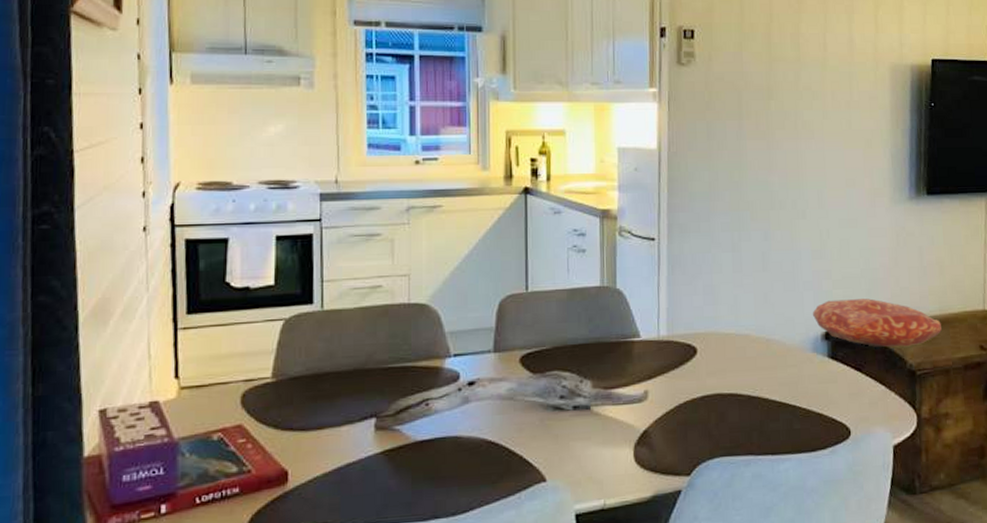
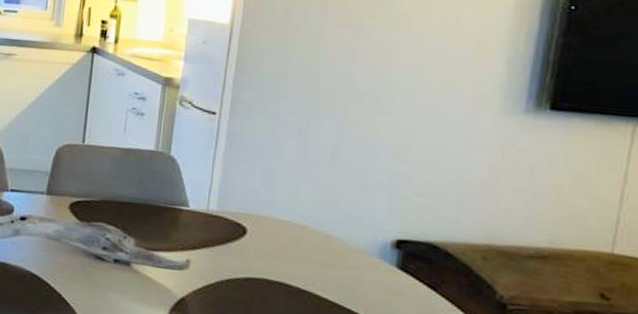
cushion: present [813,298,942,347] -> none [384,207,549,276]

